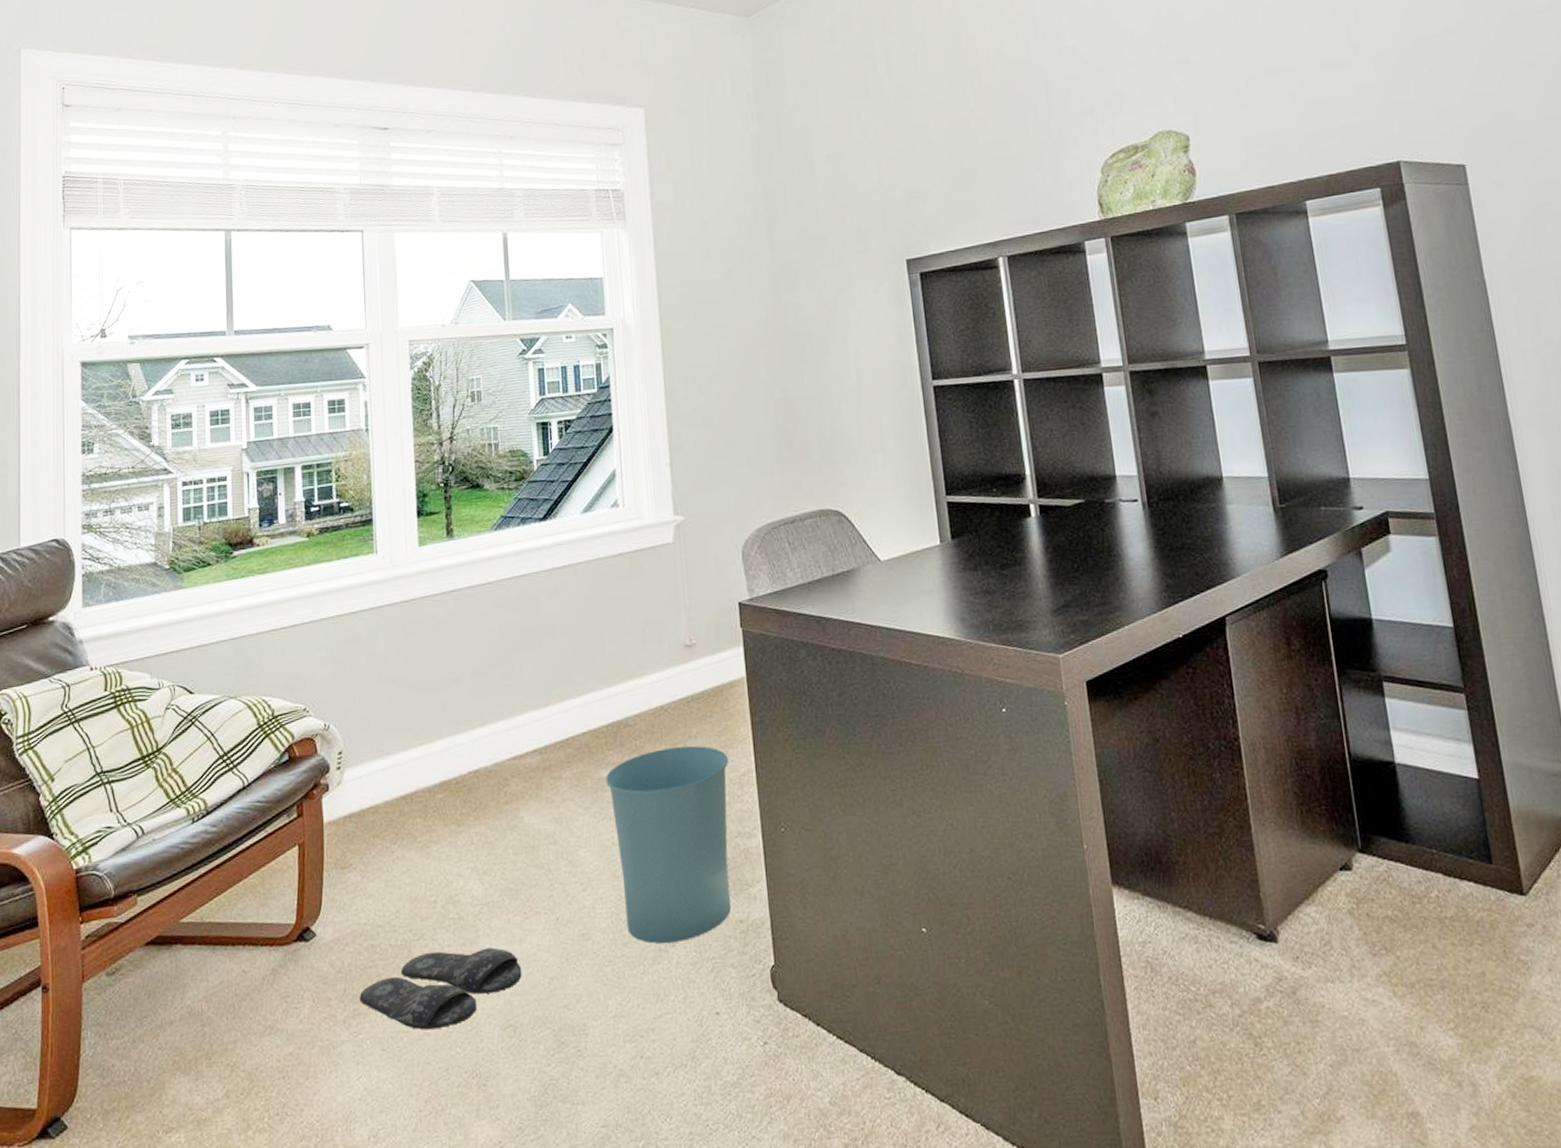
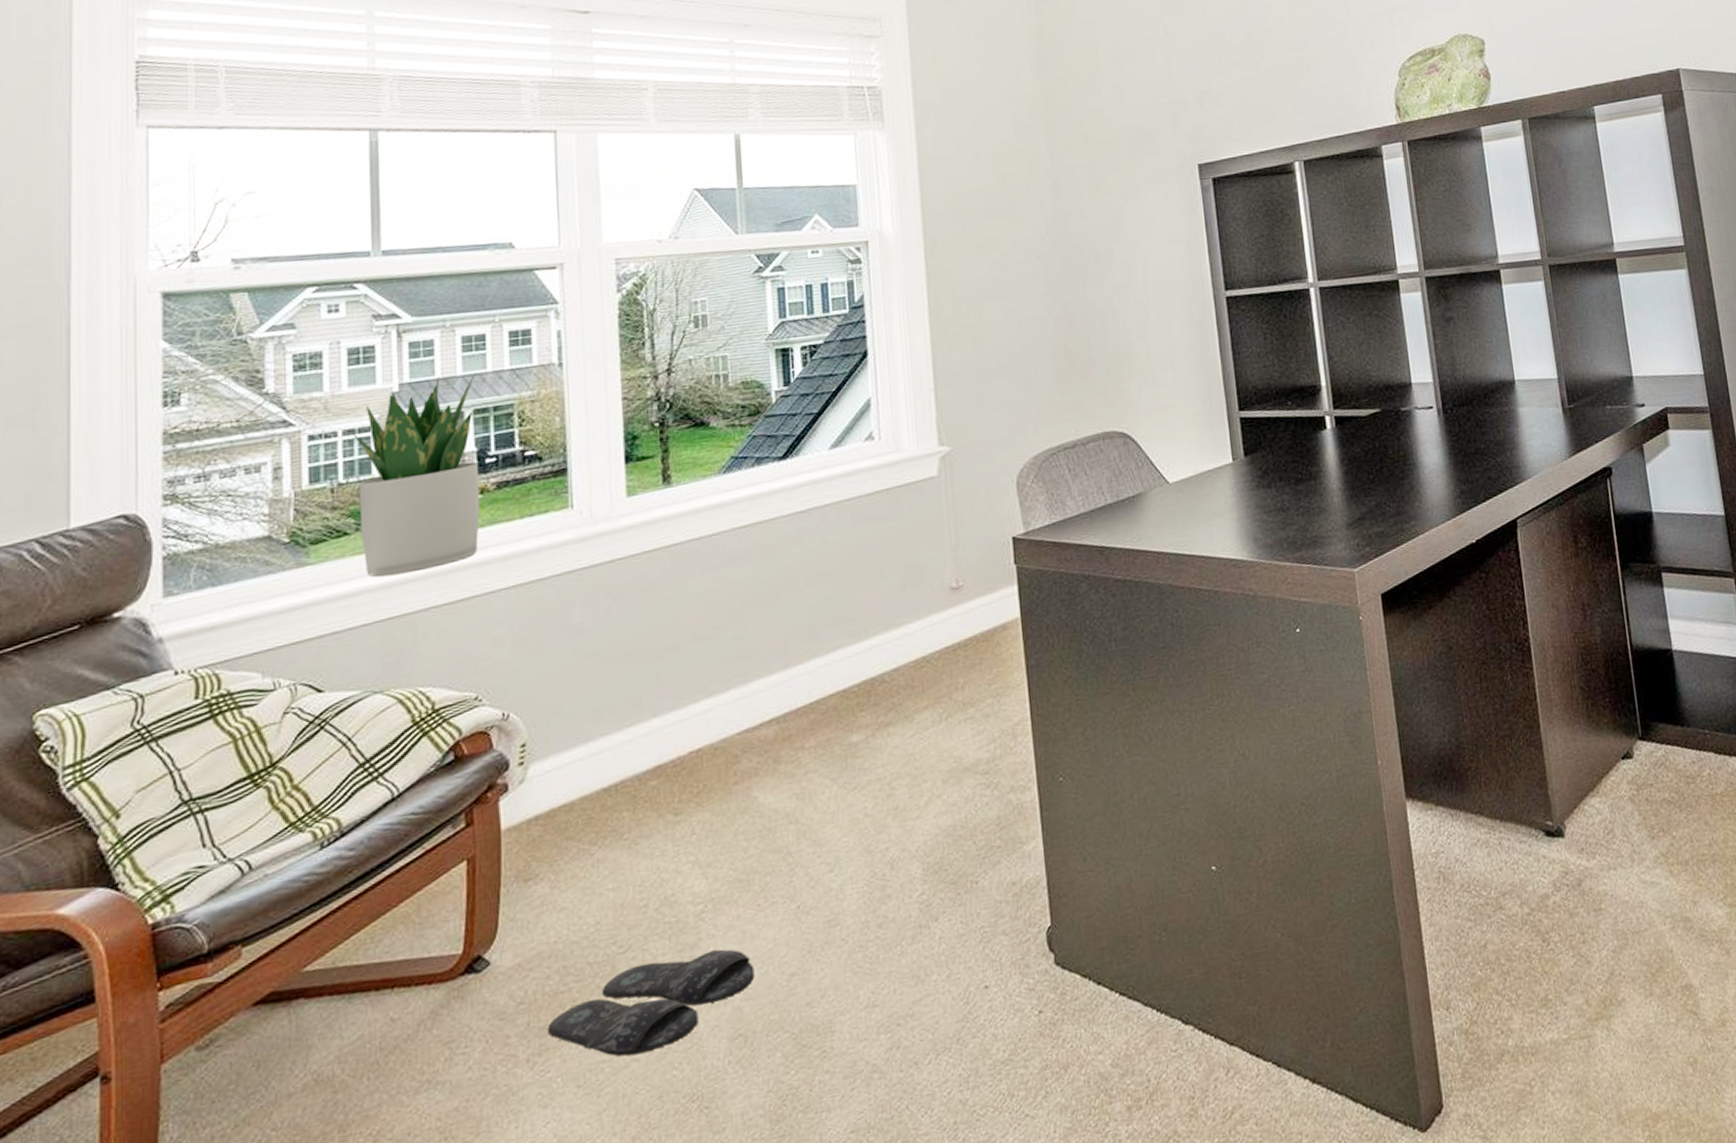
planter: none [214,435,307,603] -> present [353,373,481,578]
waste bin: present [606,745,732,944] -> none [857,697,1003,921]

